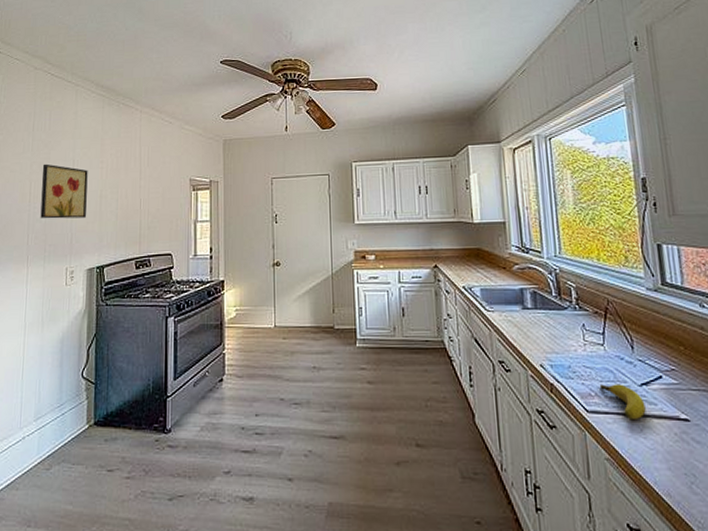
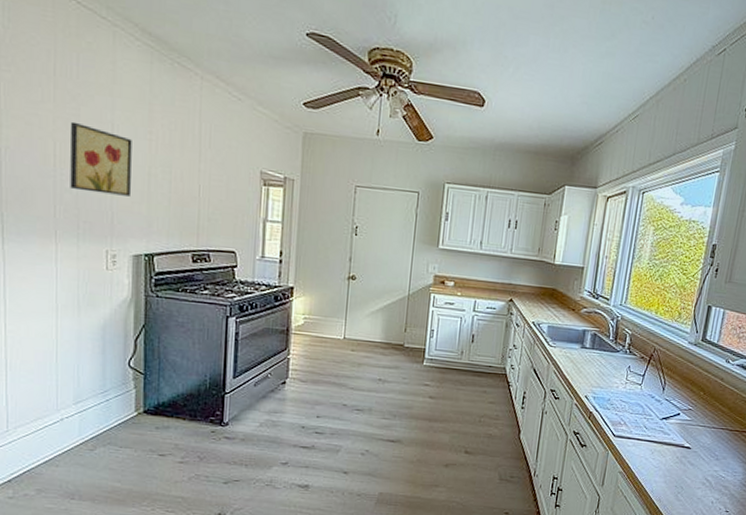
banana: present [599,384,646,419] -> none [629,415,661,444]

